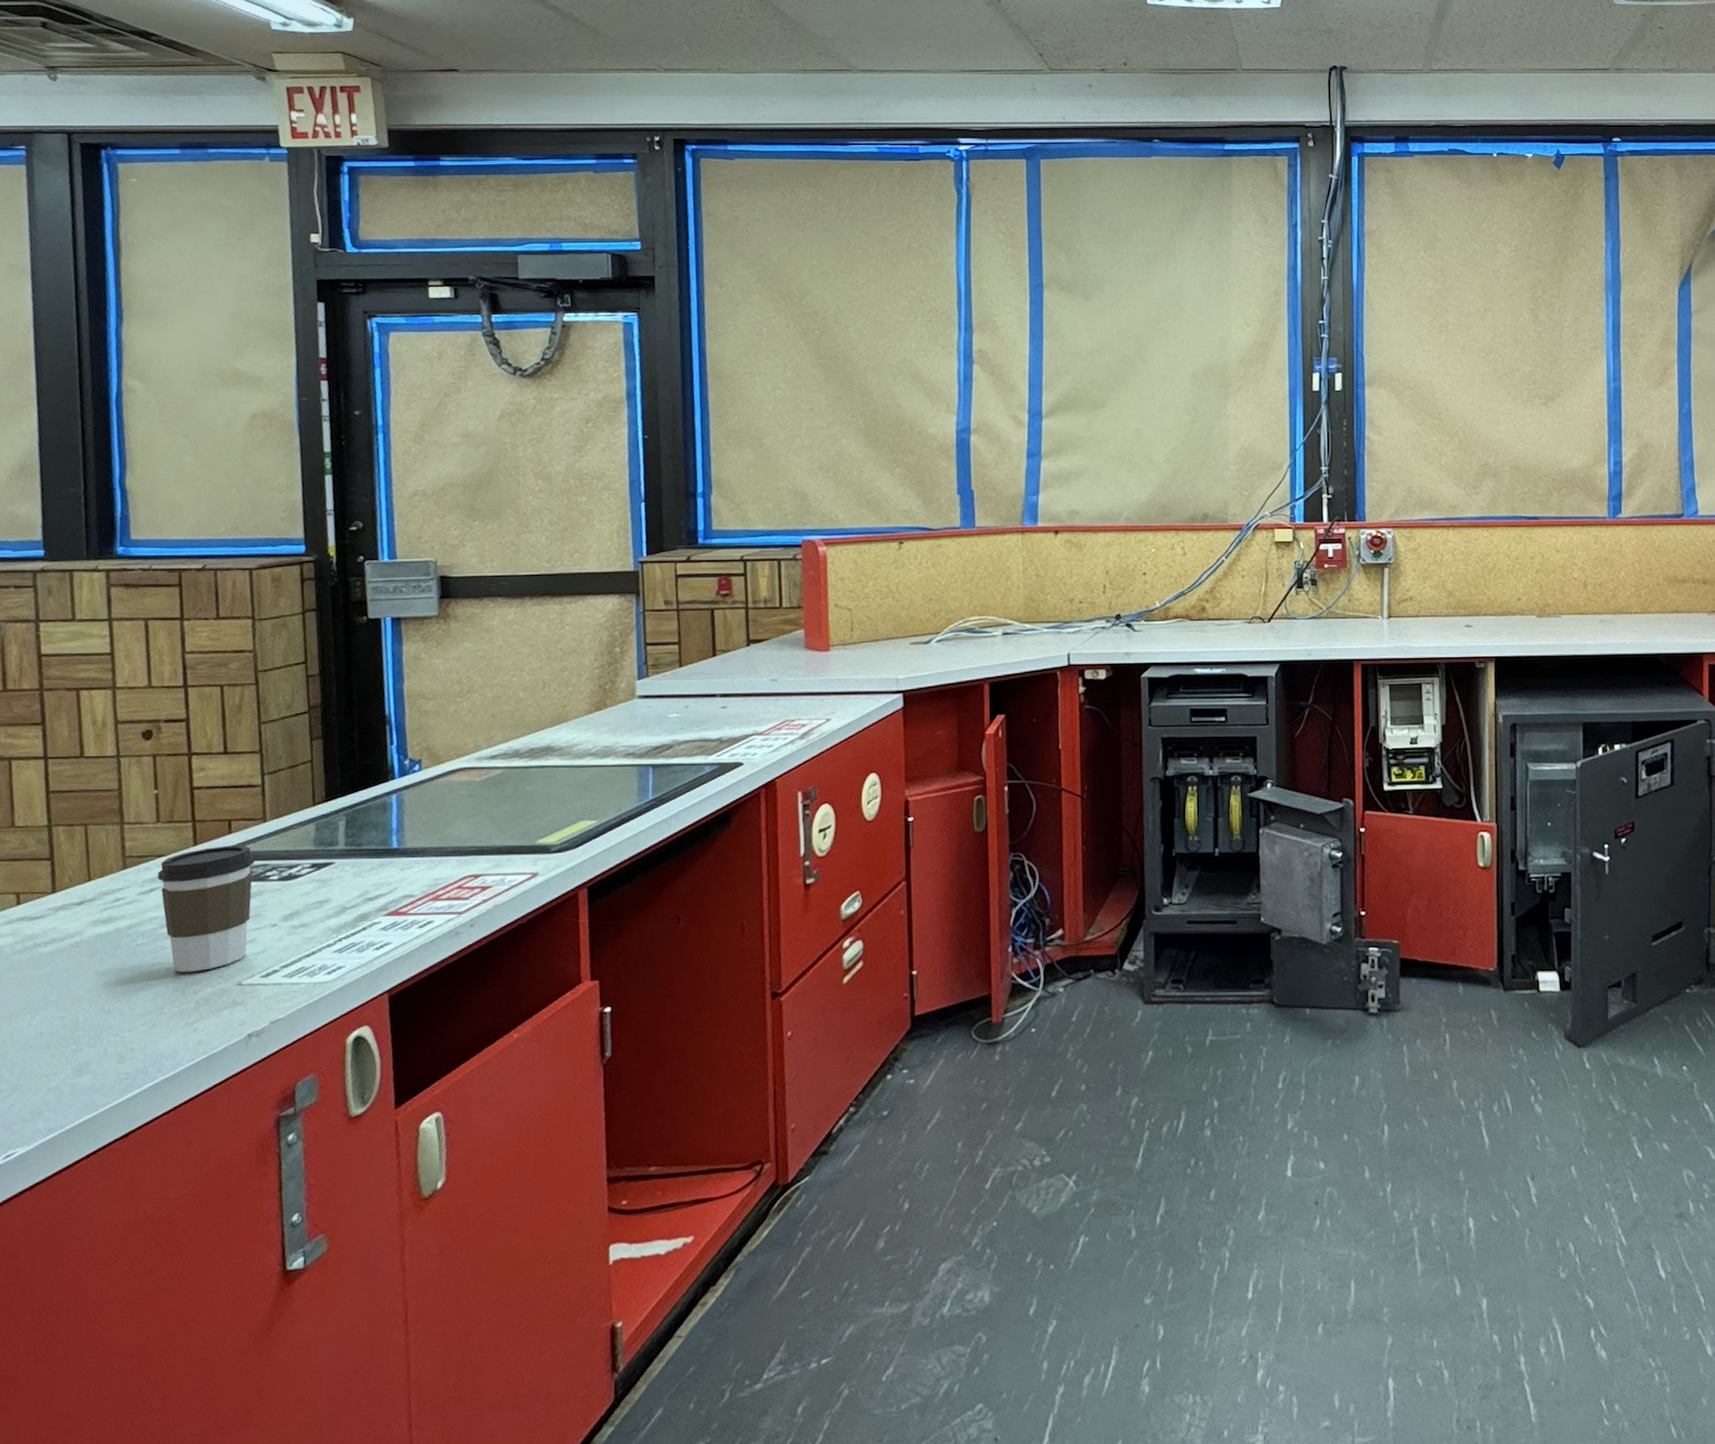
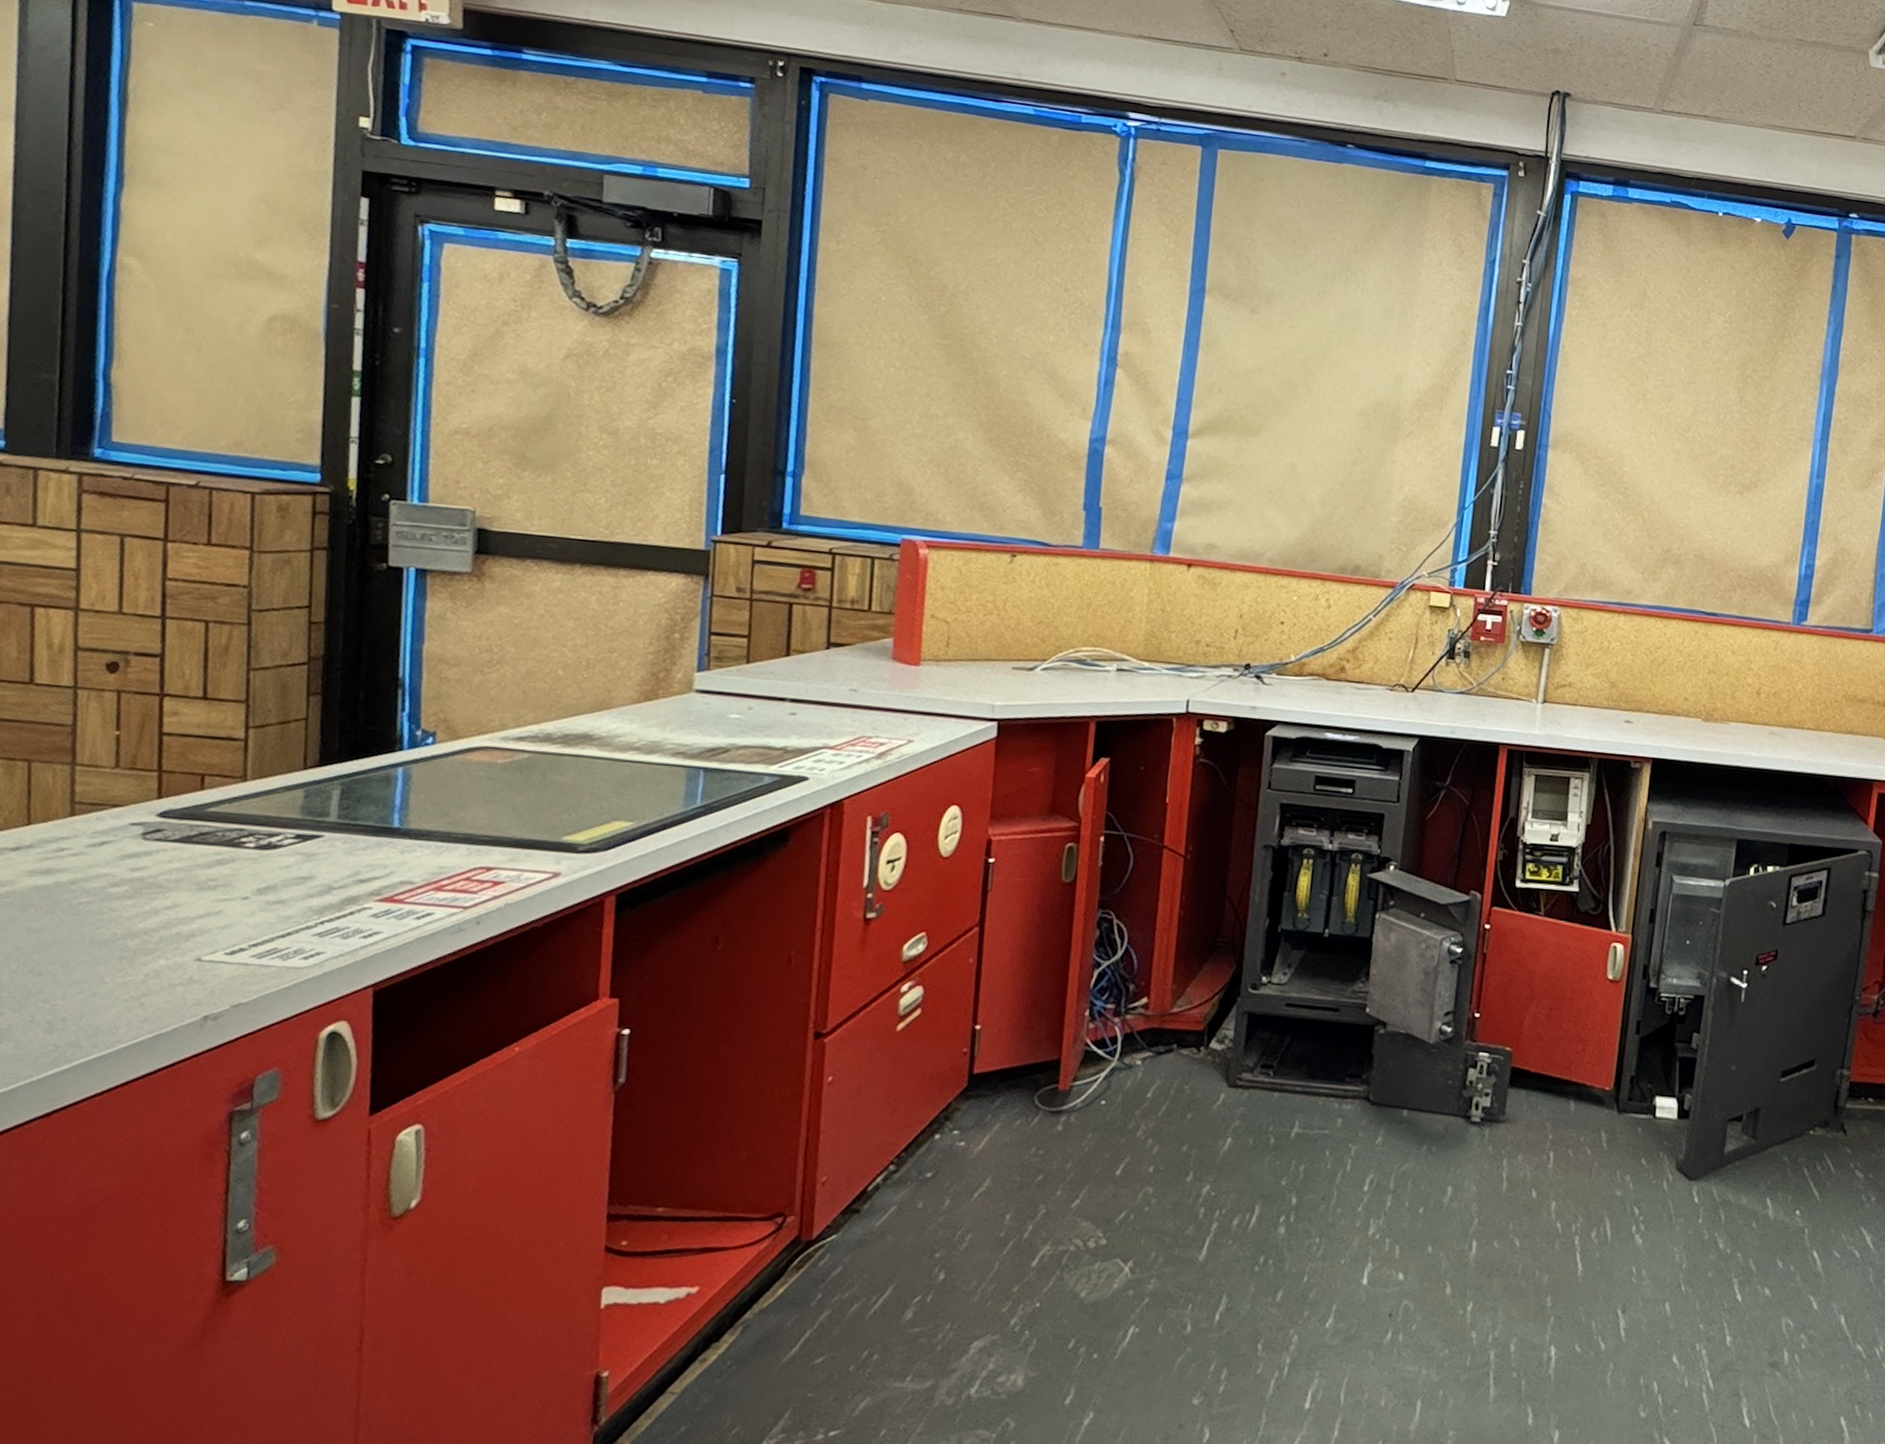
coffee cup: present [157,845,255,973] -> none [111,802,230,941]

